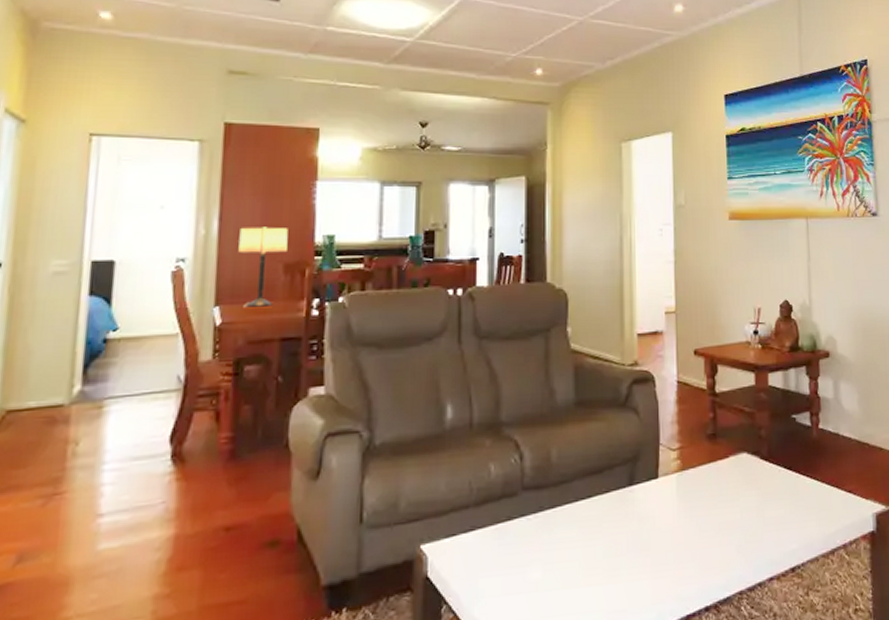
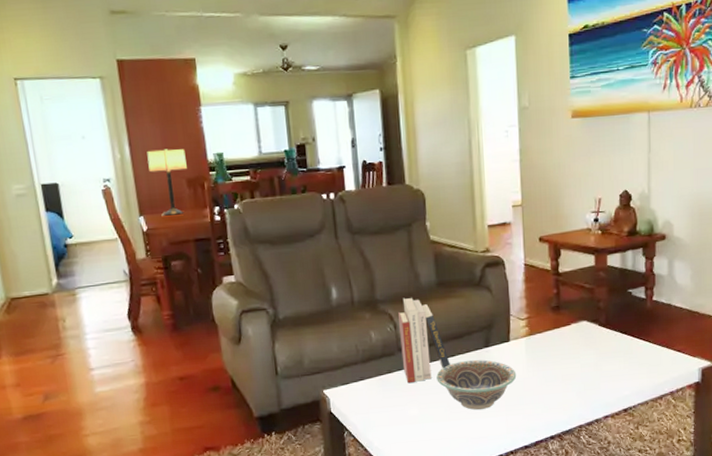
books: none [526,419,586,535] -> present [398,297,450,384]
decorative bowl: none [568,502,666,571] -> present [436,359,517,410]

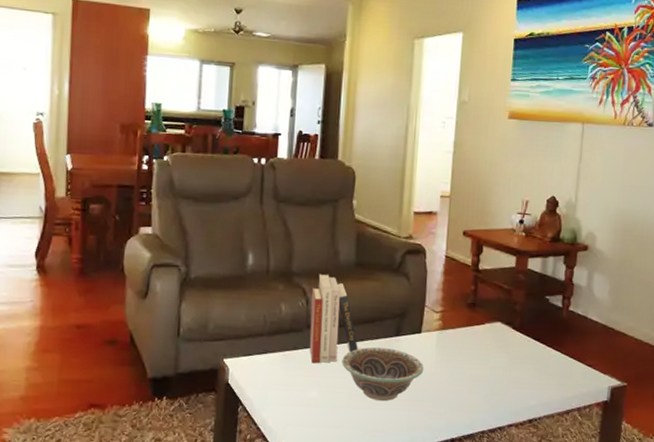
table lamp: present [147,148,187,216] -> none [84,90,124,159]

